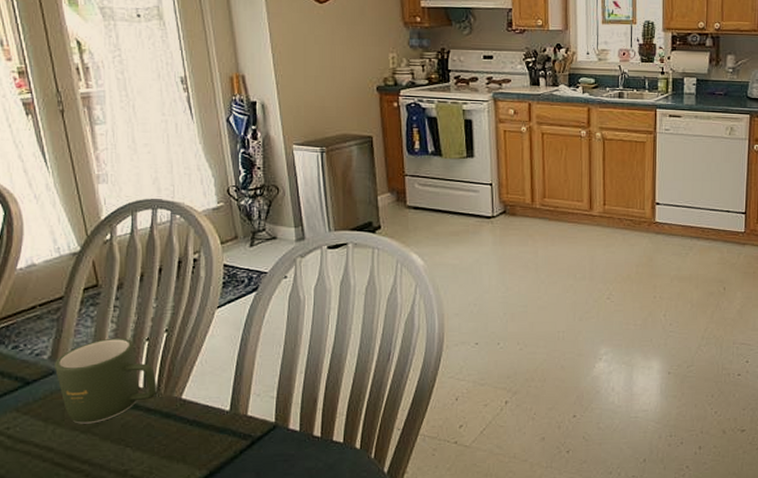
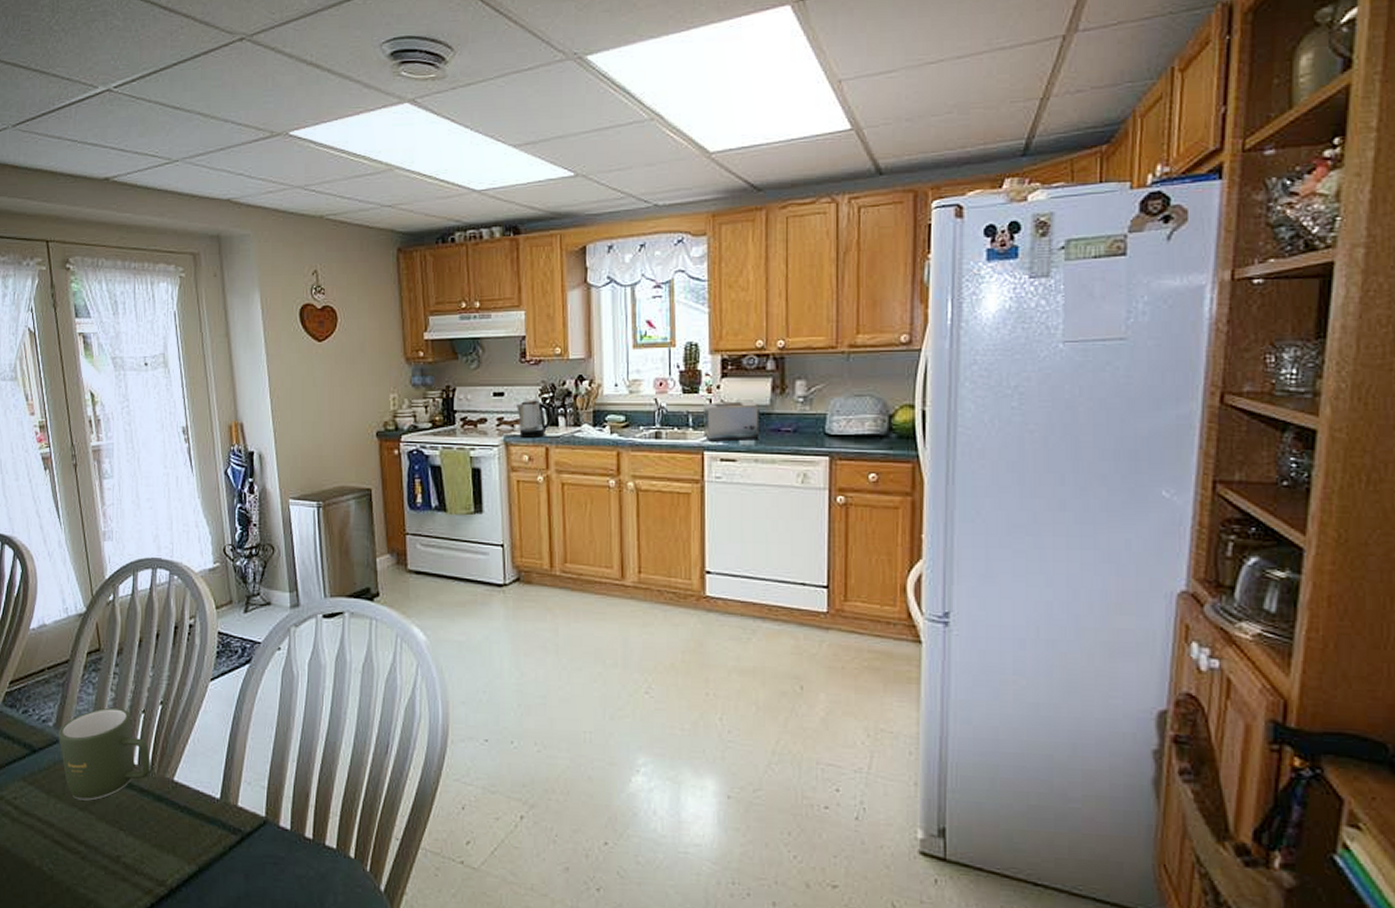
kettle: none [504,63,535,96] -> present [517,400,553,439]
toaster: none [657,70,700,102] -> present [704,401,759,442]

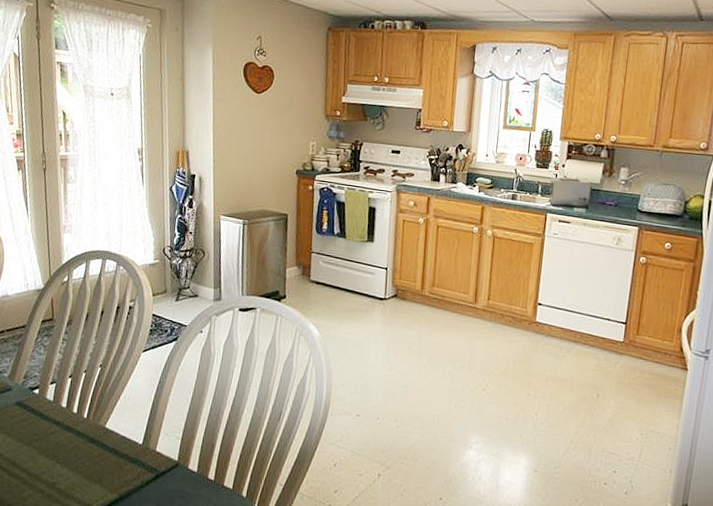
mug: present [59,707,152,801] -> none [11,366,88,438]
kettle: present [517,400,553,439] -> none [408,159,436,190]

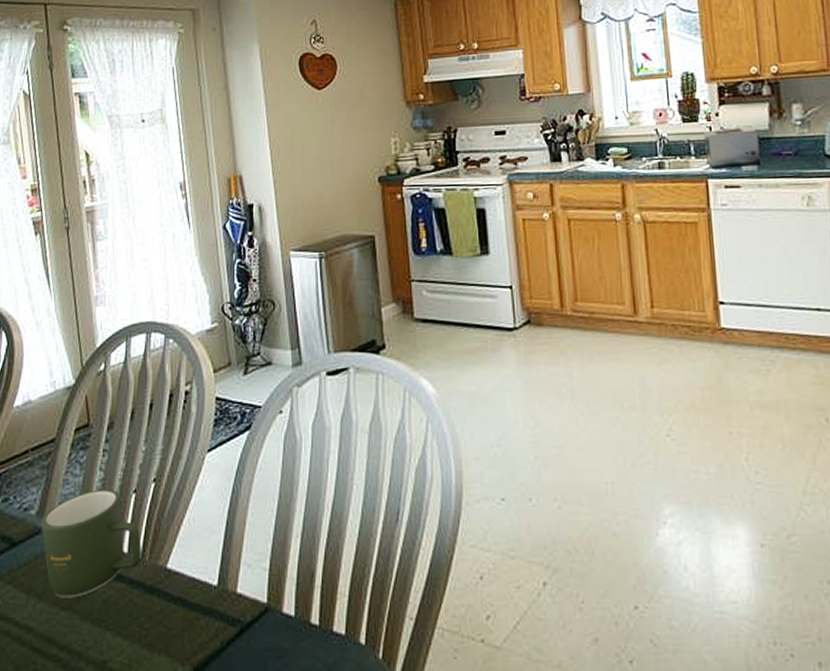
mug: none [11,366,88,438] -> present [41,489,143,598]

